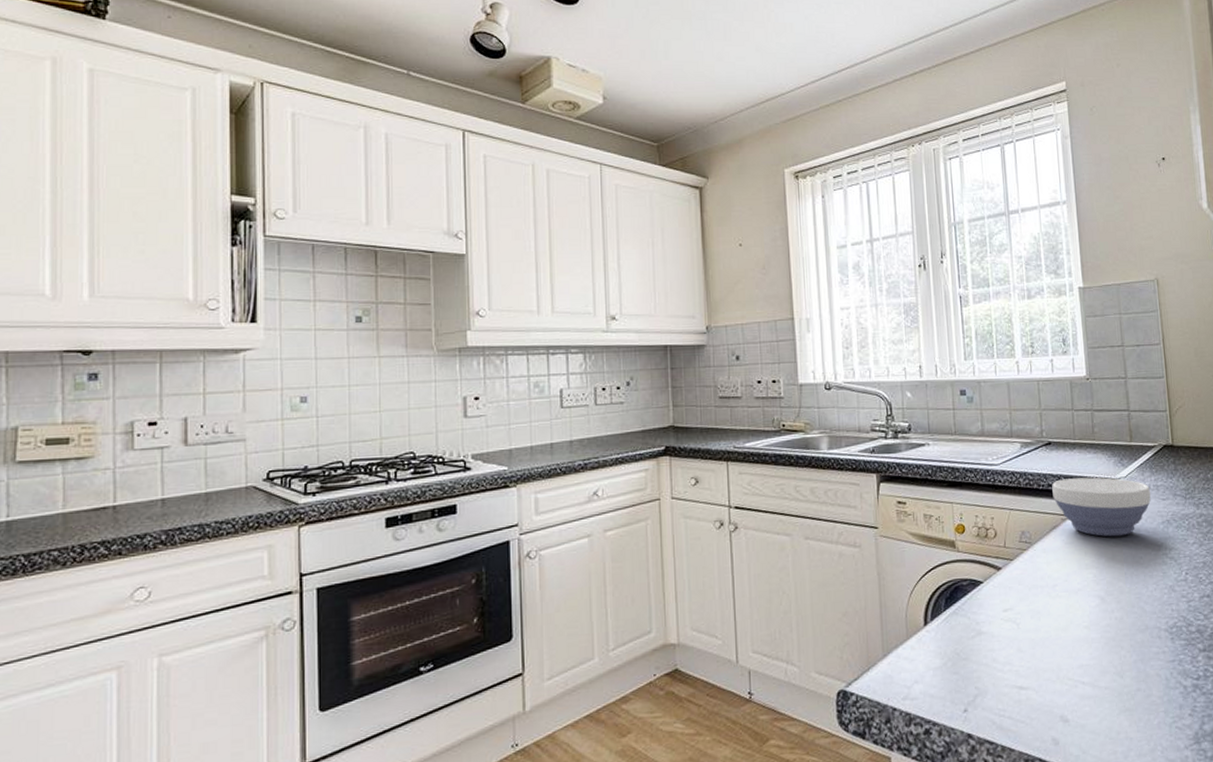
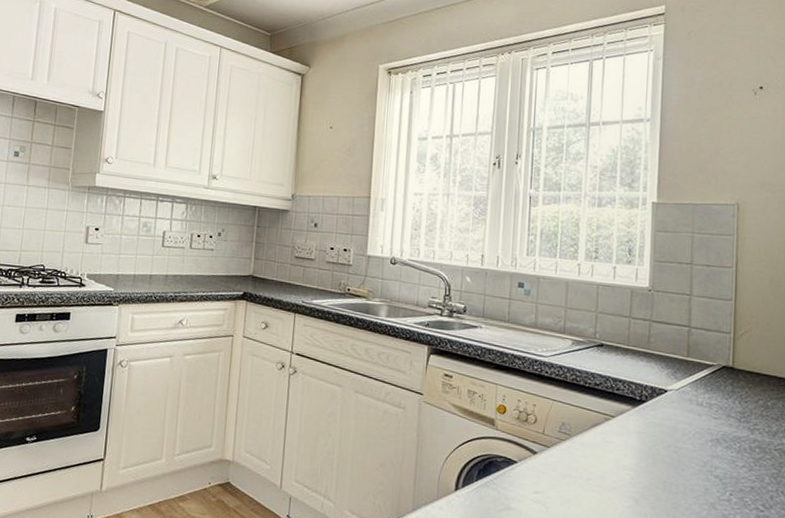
bowl: present [1052,477,1151,537] -> none [598,380,702,446]

